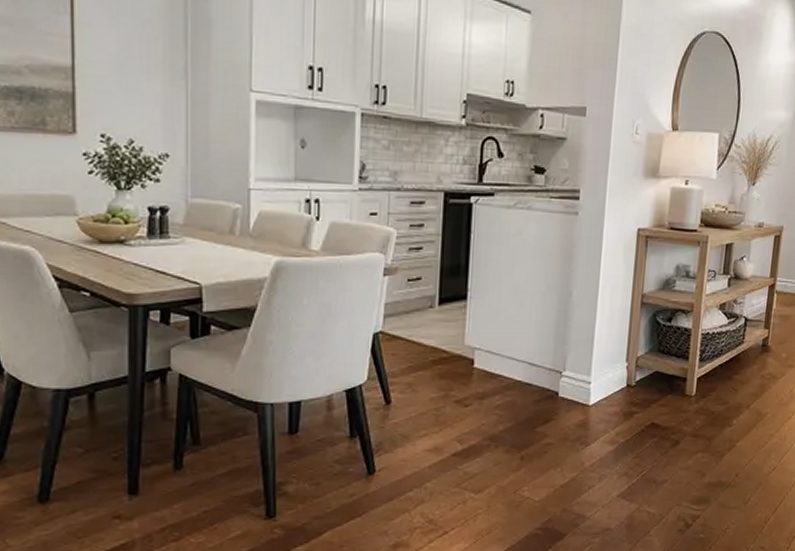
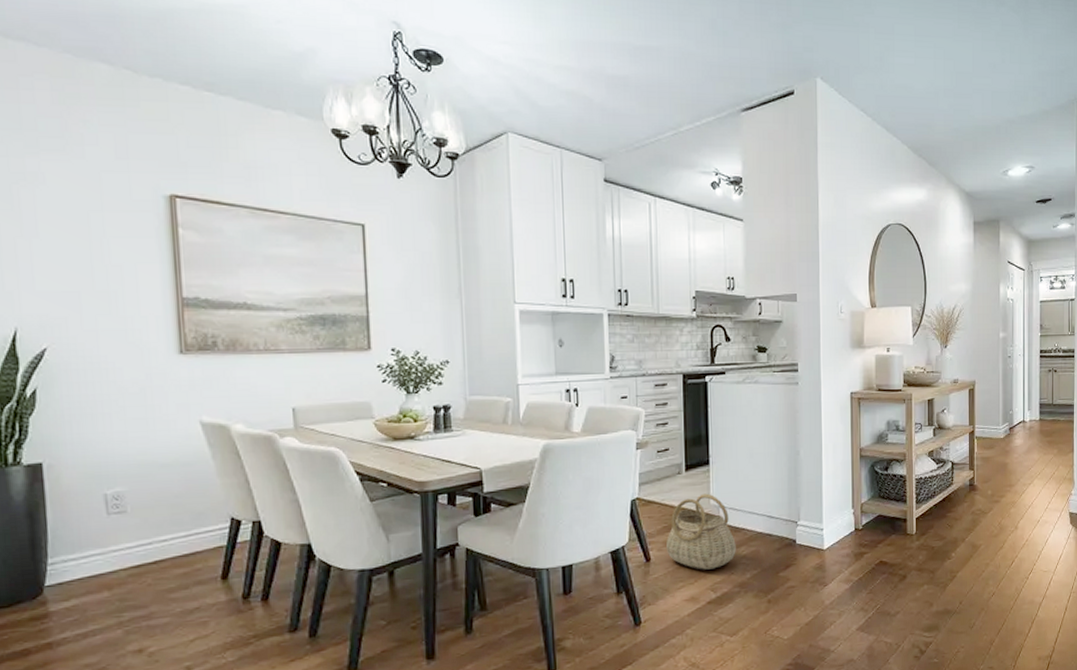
basket: none [410,332,490,418] -> present [666,493,736,570]

